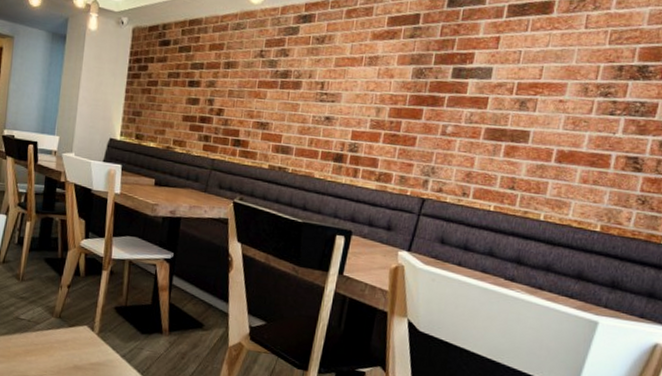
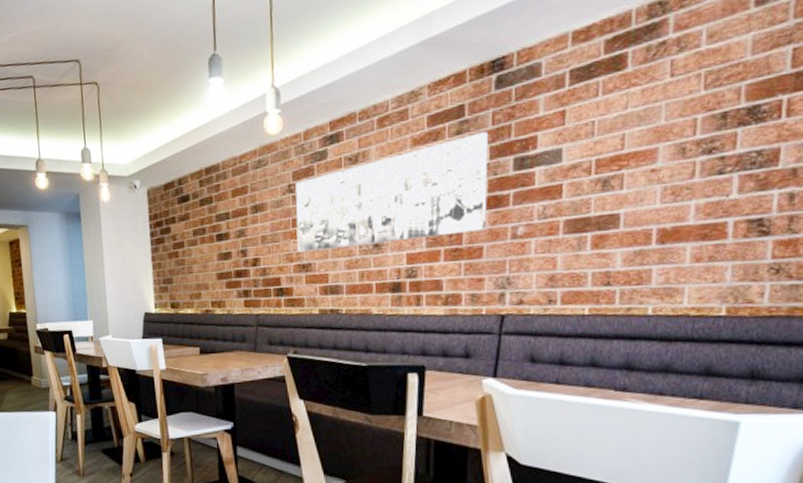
wall art: none [259,40,436,124] -> present [295,132,489,253]

